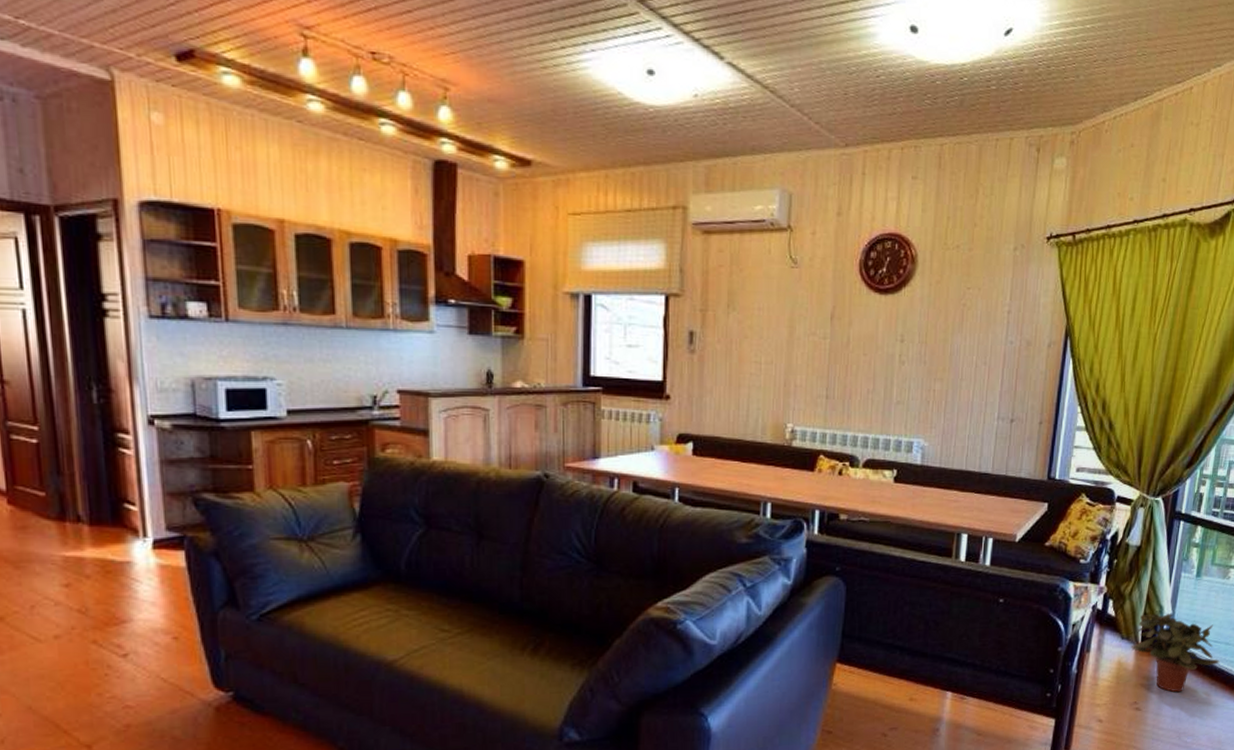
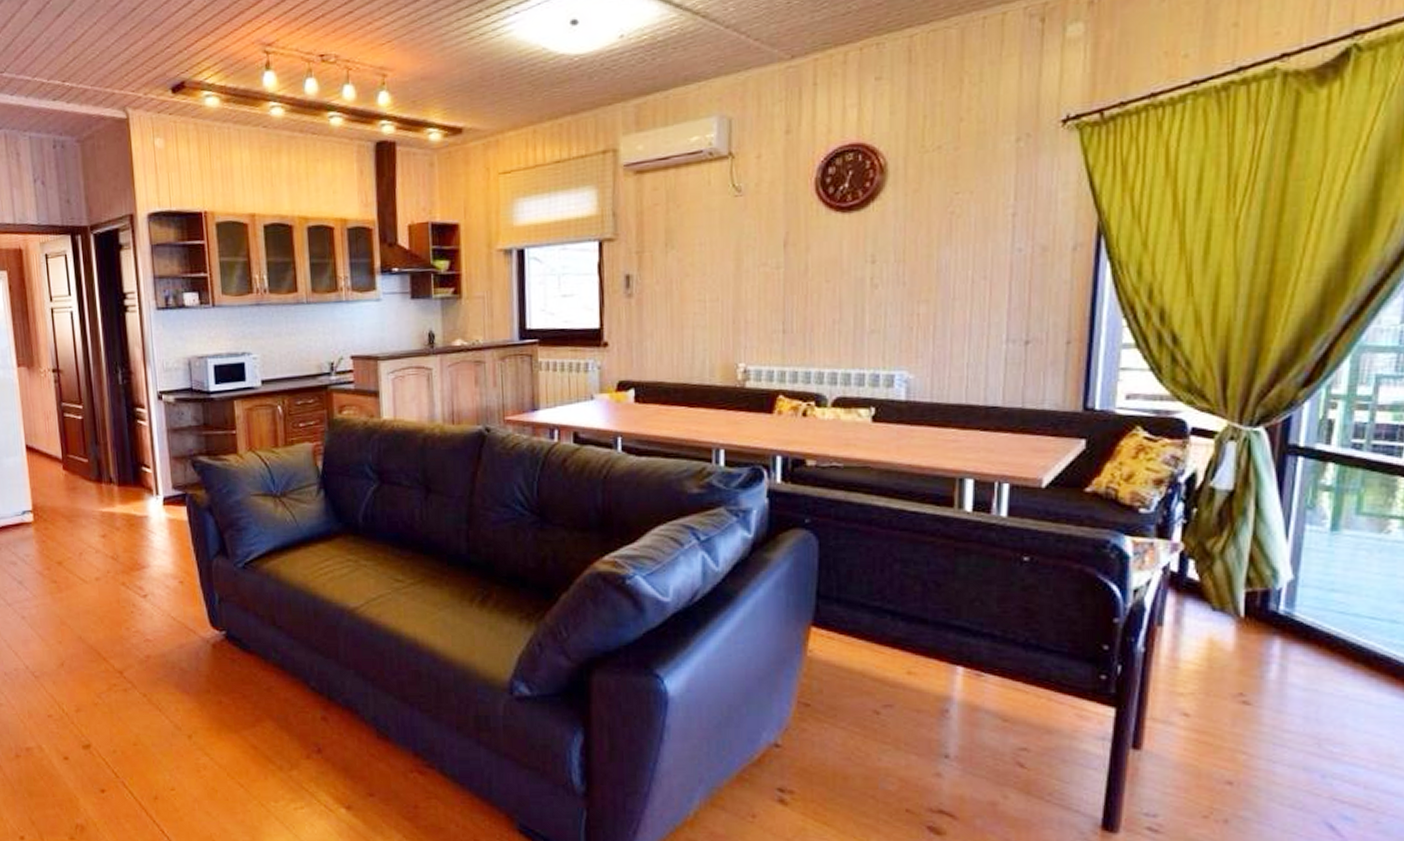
potted plant: present [1132,613,1220,693] -> none [1230,578,1382,684]

